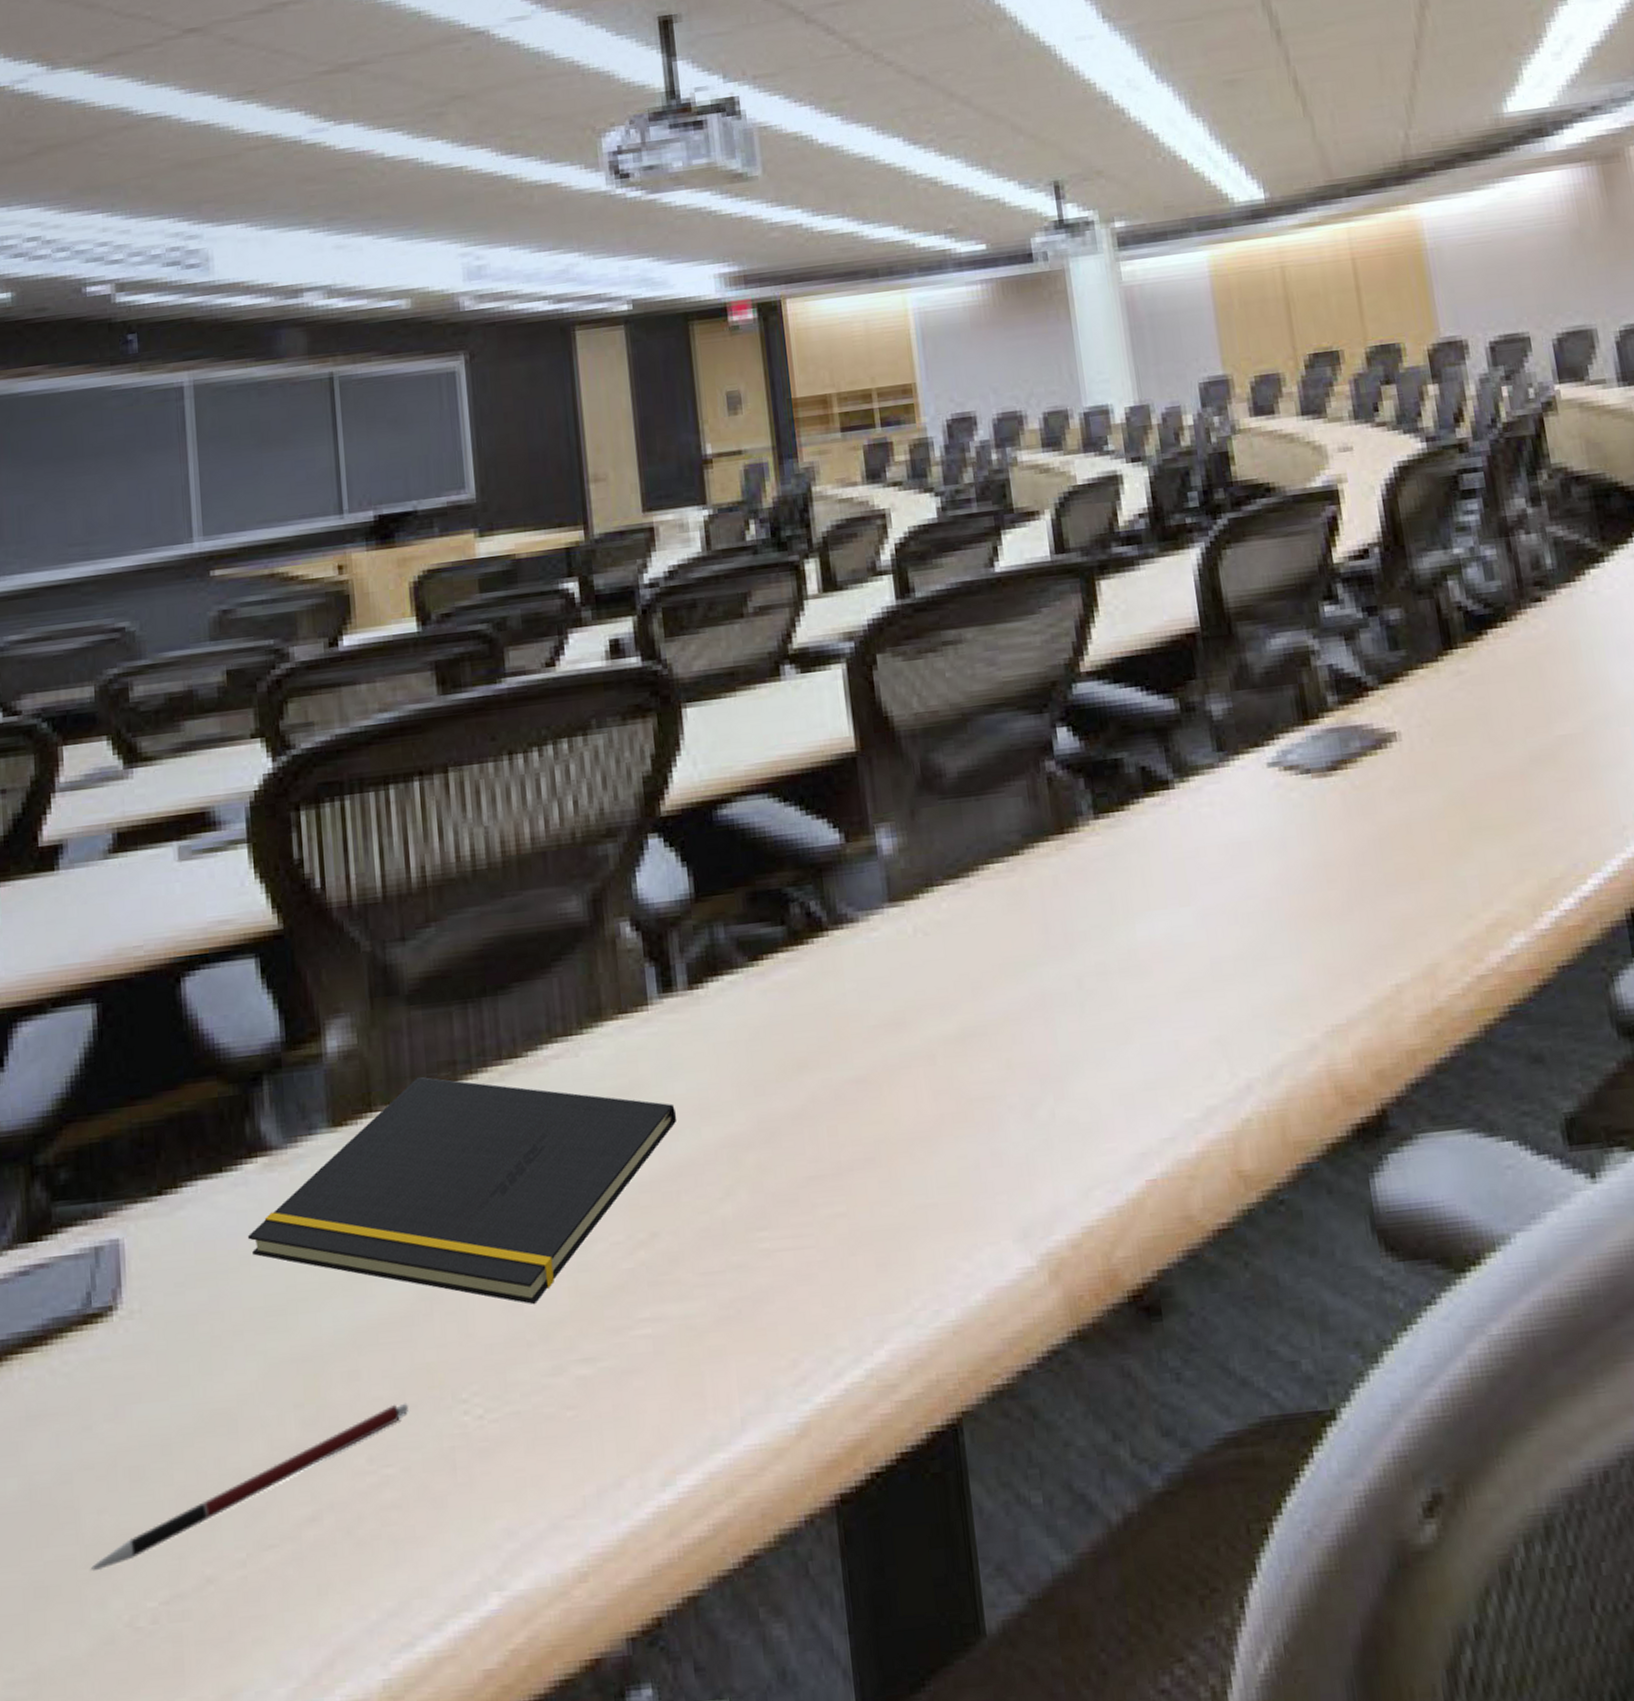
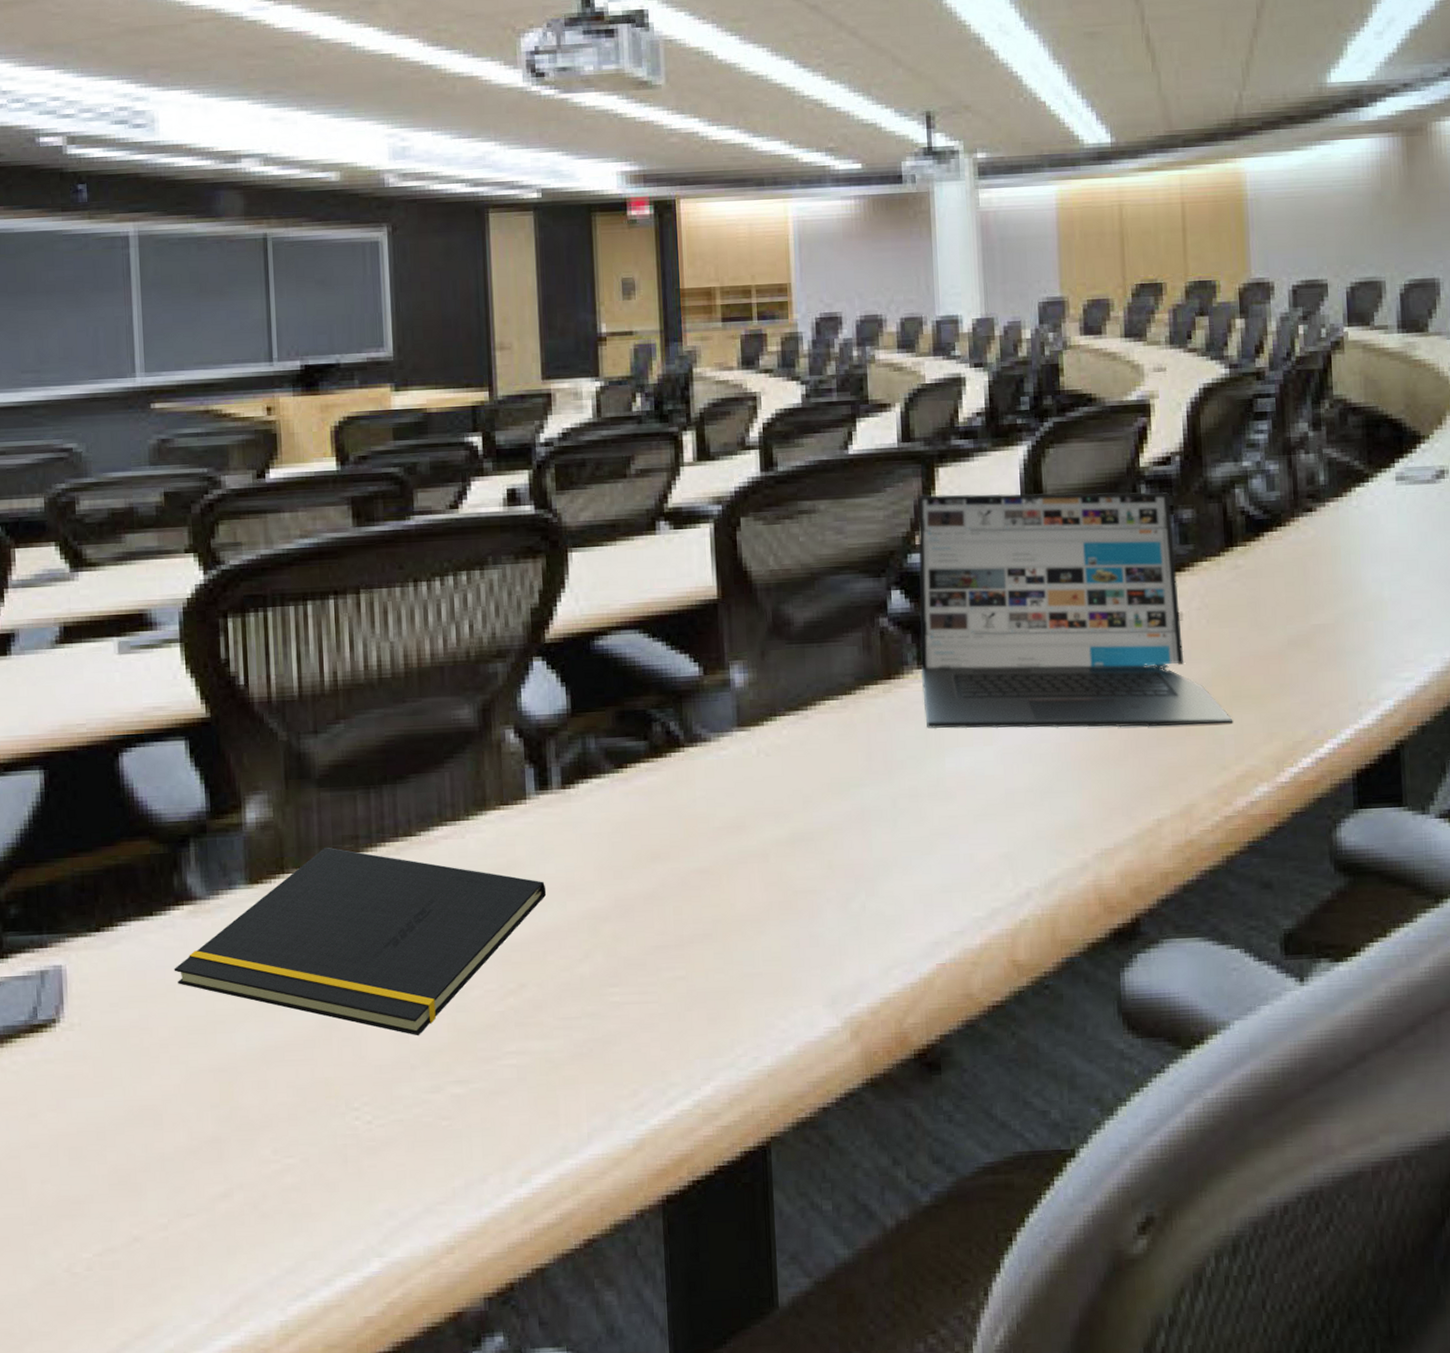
pen: present [90,1403,409,1572] -> none [34,1108,309,1228]
laptop: none [1078,591,1475,890] -> present [917,492,1233,729]

